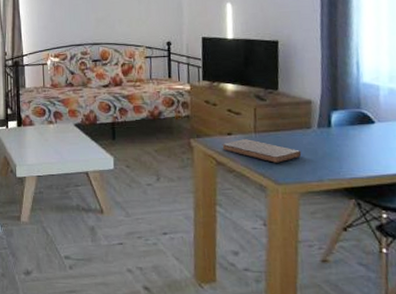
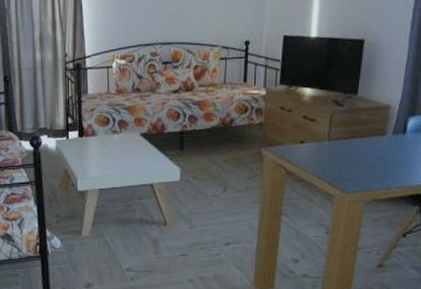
book: present [222,139,302,163] -> none [293,147,373,171]

